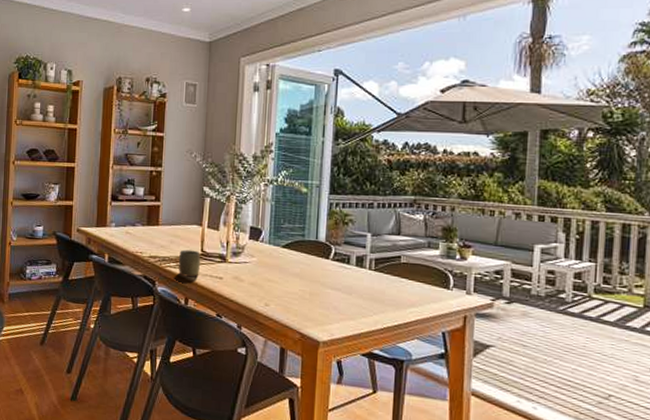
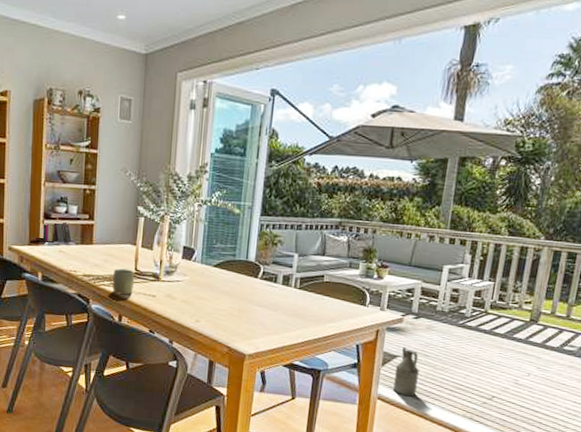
books: none [100,202,138,225] -> present [33,221,72,244]
watering can: none [488,335,517,393] -> present [393,347,419,397]

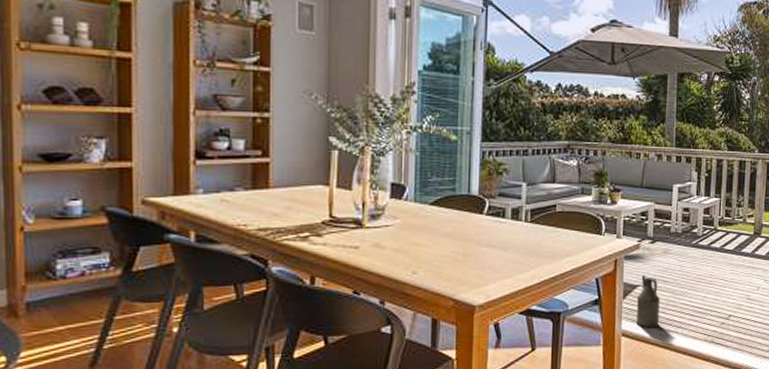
books: present [33,221,72,244] -> none [179,161,239,190]
mug: present [112,268,135,294] -> none [299,216,330,249]

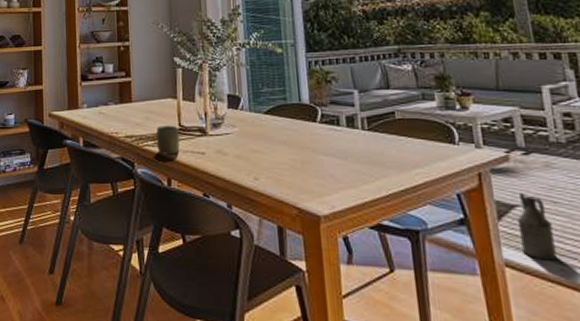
mug: none [299,216,330,249] -> present [155,125,180,154]

